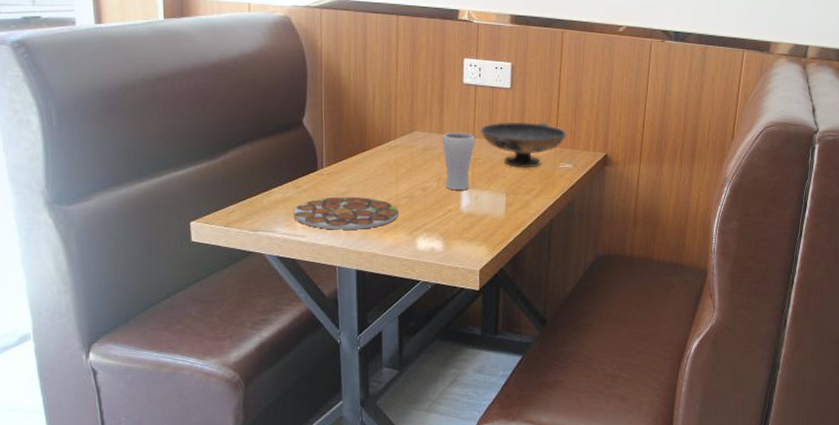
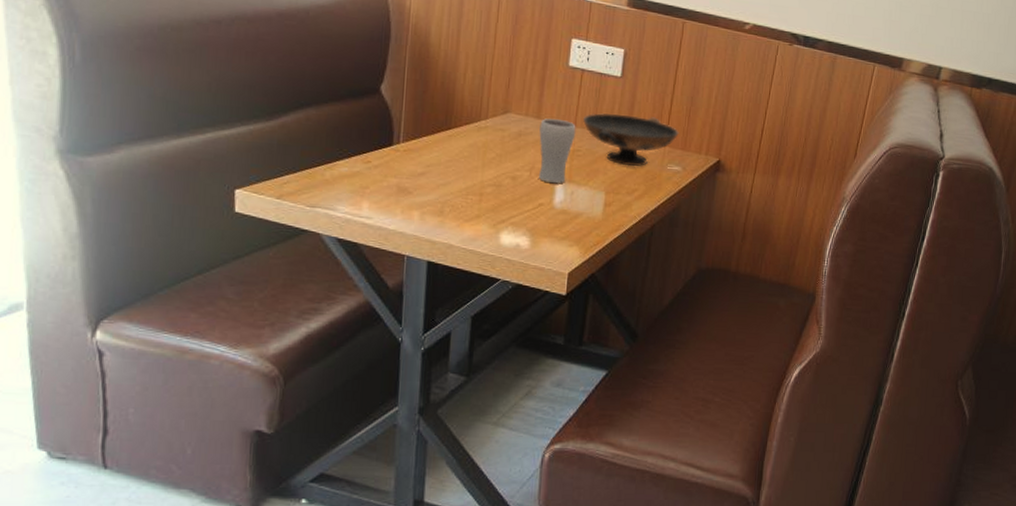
plate: present [293,196,399,230] -> none [359,176,483,217]

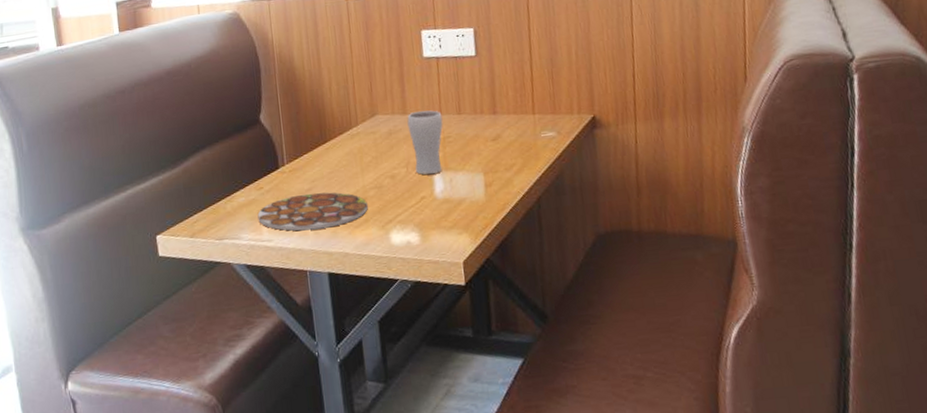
plate: none [359,176,483,217] -> present [257,192,368,231]
decorative bowl: present [583,113,679,167] -> none [447,87,546,143]

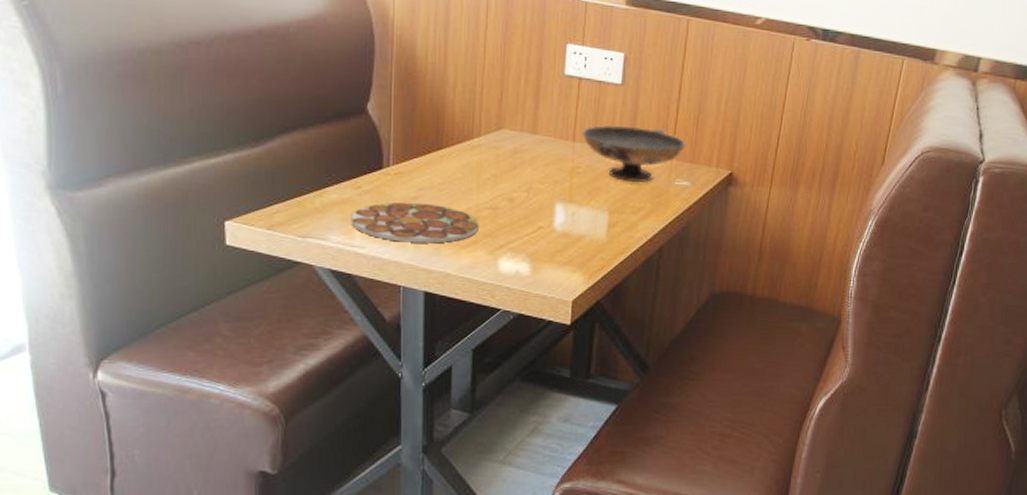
drinking glass: present [407,110,443,175] -> none [536,133,575,204]
decorative bowl: none [447,87,546,143] -> present [582,125,687,183]

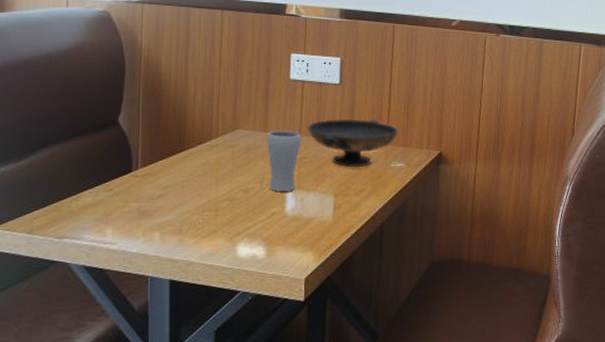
plate: present [351,202,479,244] -> none [103,199,218,236]
drinking glass: none [536,133,575,204] -> present [267,131,301,191]

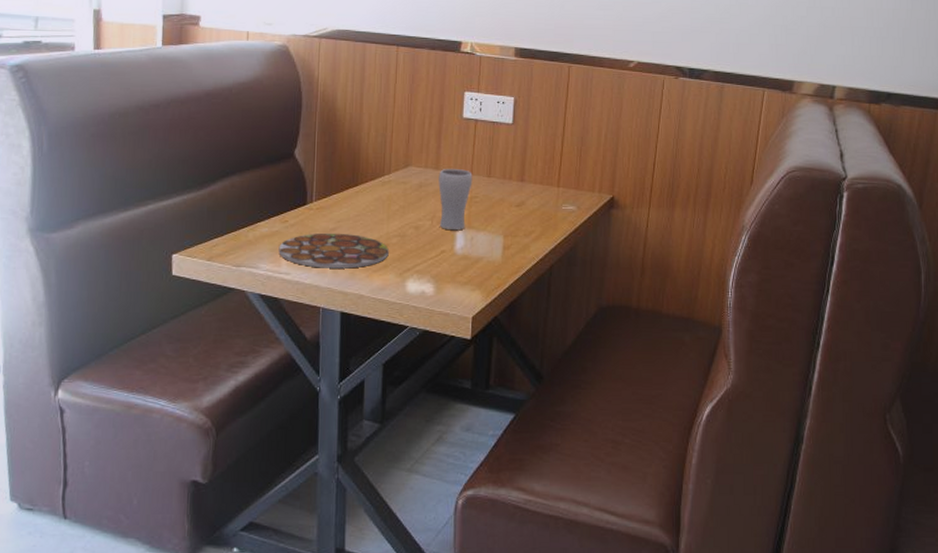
plate: none [103,199,218,236] -> present [278,232,389,269]
decorative bowl: present [307,118,399,168] -> none [479,160,571,209]

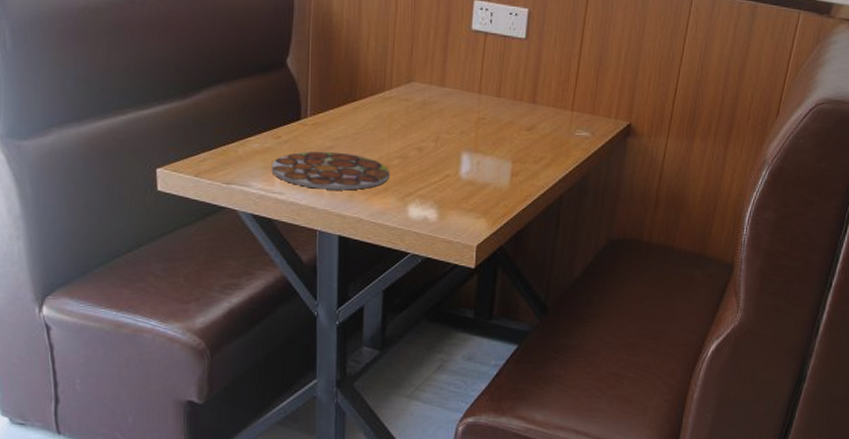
drinking glass: present [438,169,473,230] -> none [443,86,481,153]

